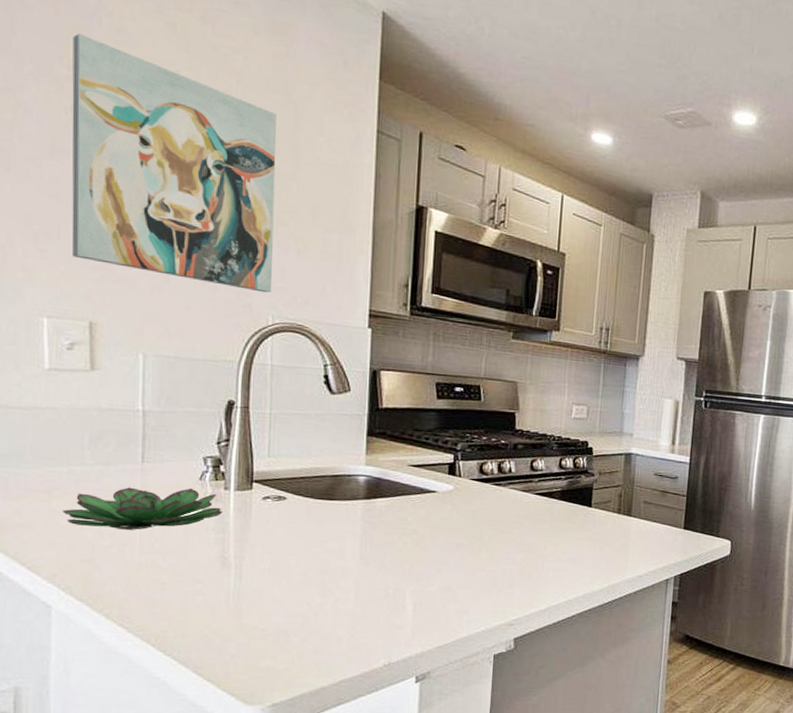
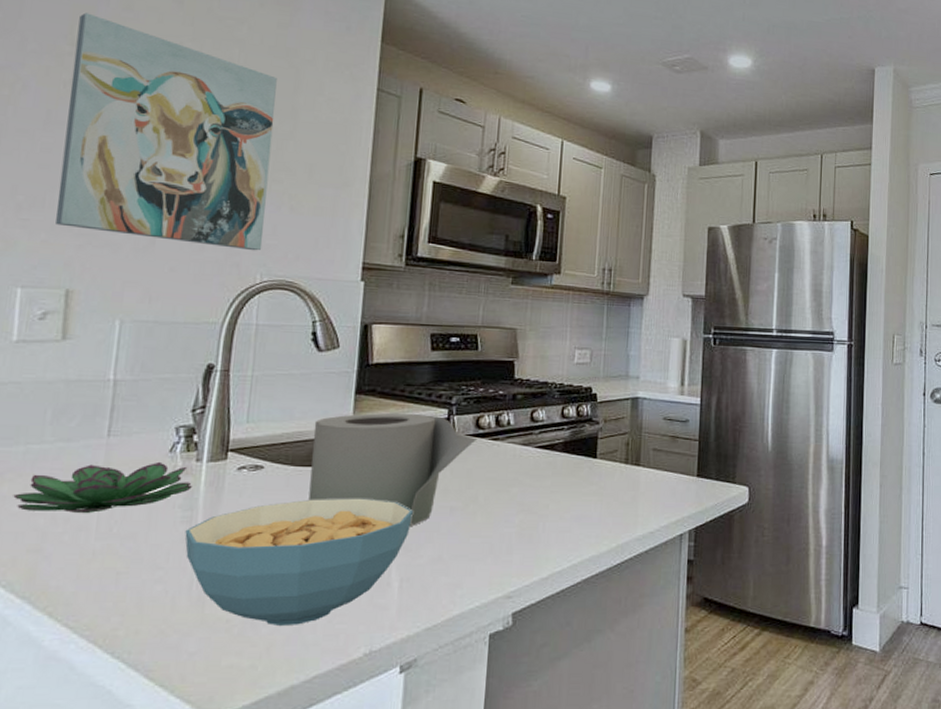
cereal bowl: none [219,529,423,638] -> present [185,498,413,627]
toilet paper roll: none [328,454,482,558] -> present [308,413,478,526]

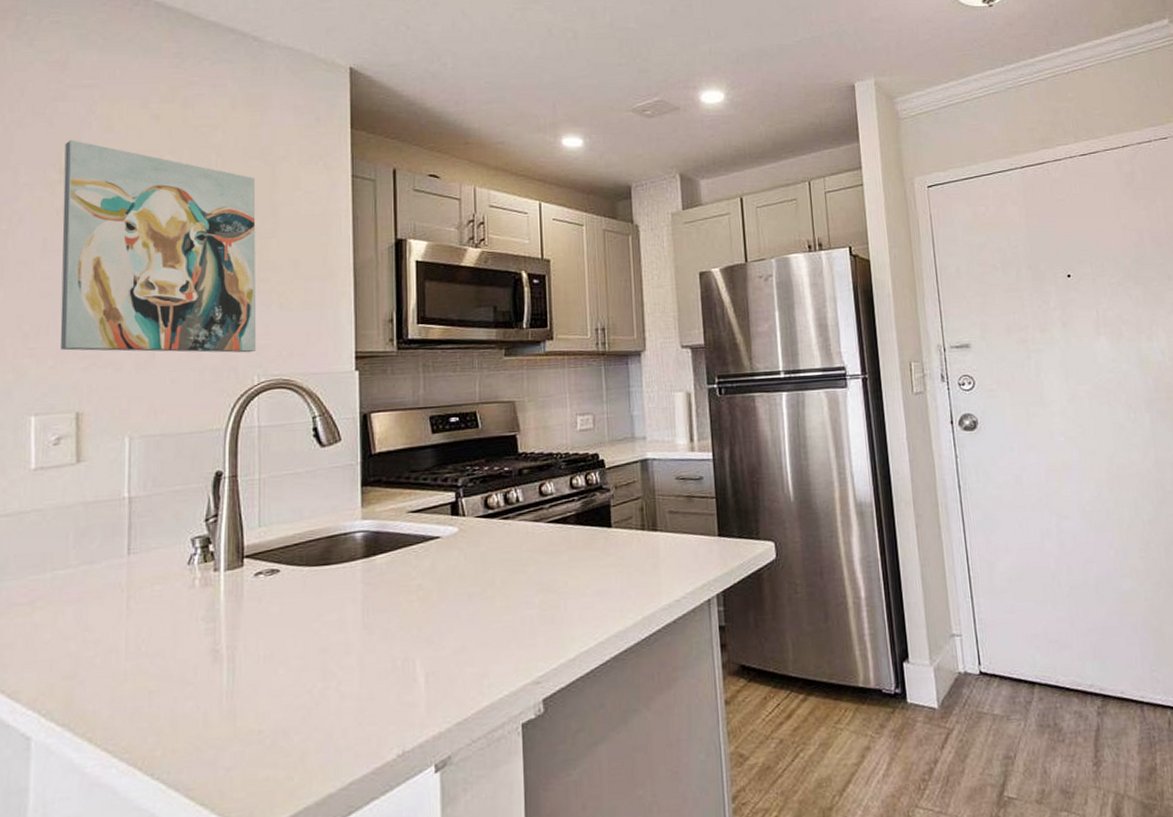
succulent plant: present [13,461,192,513] -> none [45,575,212,638]
cereal bowl: present [185,498,413,627] -> none [210,592,431,734]
toilet paper roll: present [308,413,478,526] -> none [324,500,488,617]

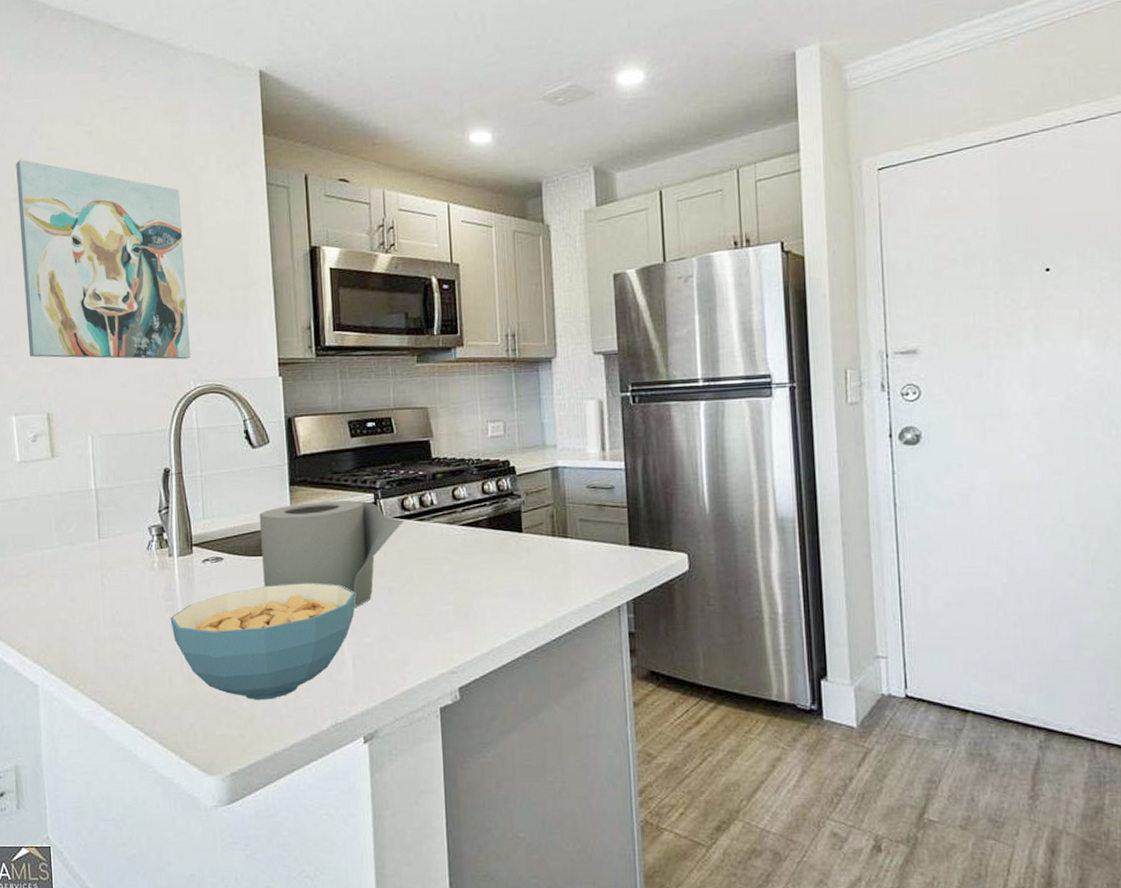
cereal bowl: none [210,592,431,734] -> present [170,582,356,701]
toilet paper roll: none [324,500,488,617] -> present [259,500,405,607]

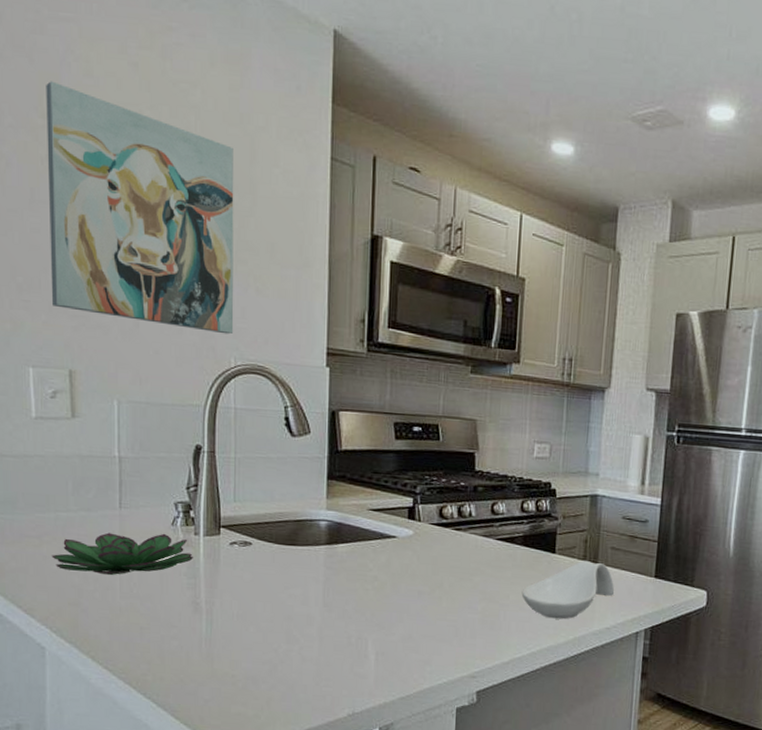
succulent plant: none [40,558,169,606] -> present [52,532,193,575]
cereal bowl: present [170,582,356,701] -> none [191,575,384,685]
toilet paper roll: present [259,500,405,607] -> none [292,498,441,606]
spoon rest: none [493,536,590,602] -> present [521,561,615,620]

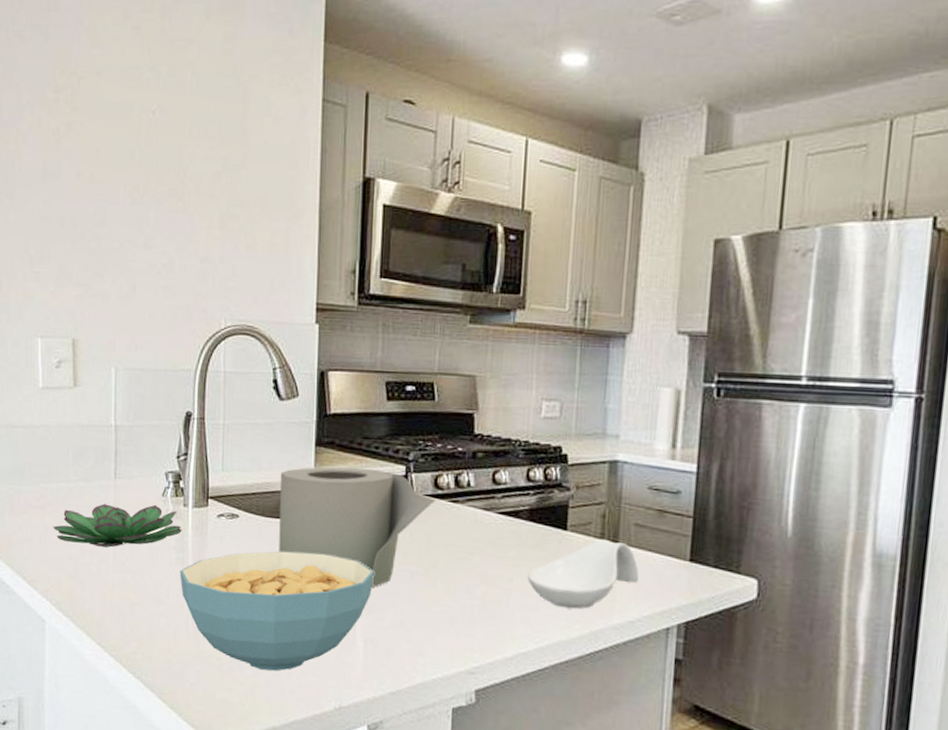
wall art: present [46,81,234,335] -> none [58,55,227,295]
cereal bowl: none [191,575,384,685] -> present [180,551,374,672]
toilet paper roll: none [292,498,441,606] -> present [279,467,436,587]

